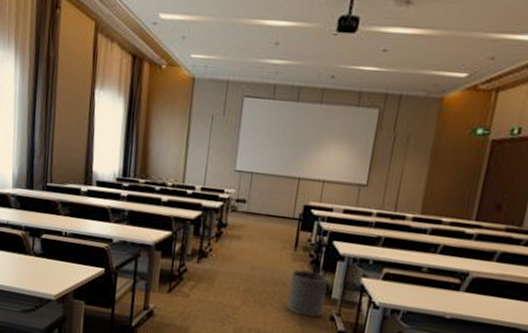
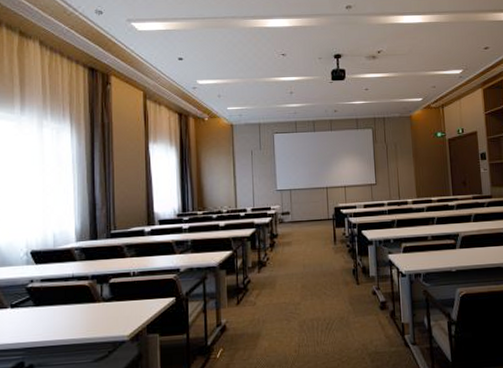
waste bin: present [286,269,328,318] -> none [336,258,366,297]

